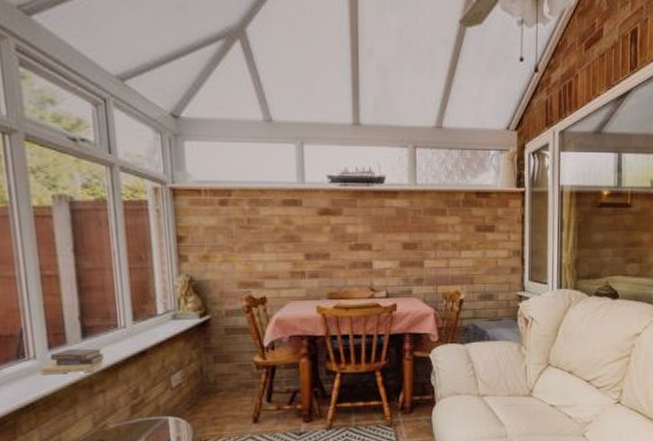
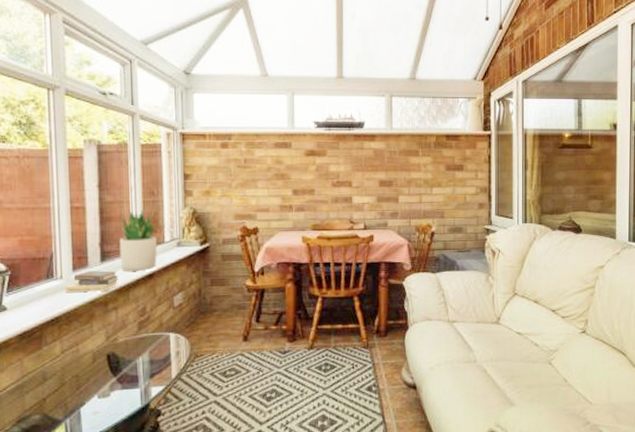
planter: none [101,276,149,350] -> present [118,208,157,272]

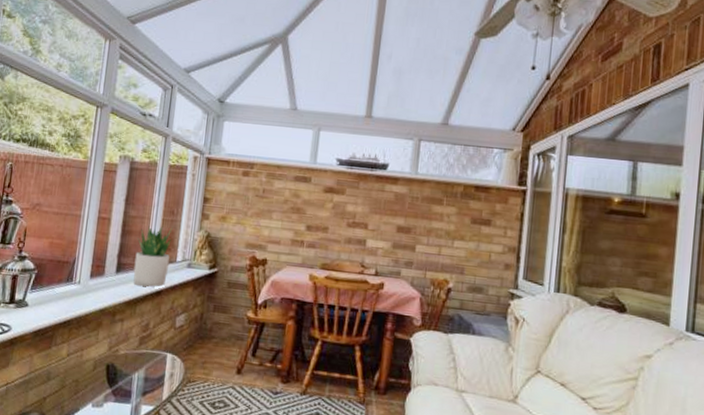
books: present [64,270,118,293] -> none [79,280,129,302]

